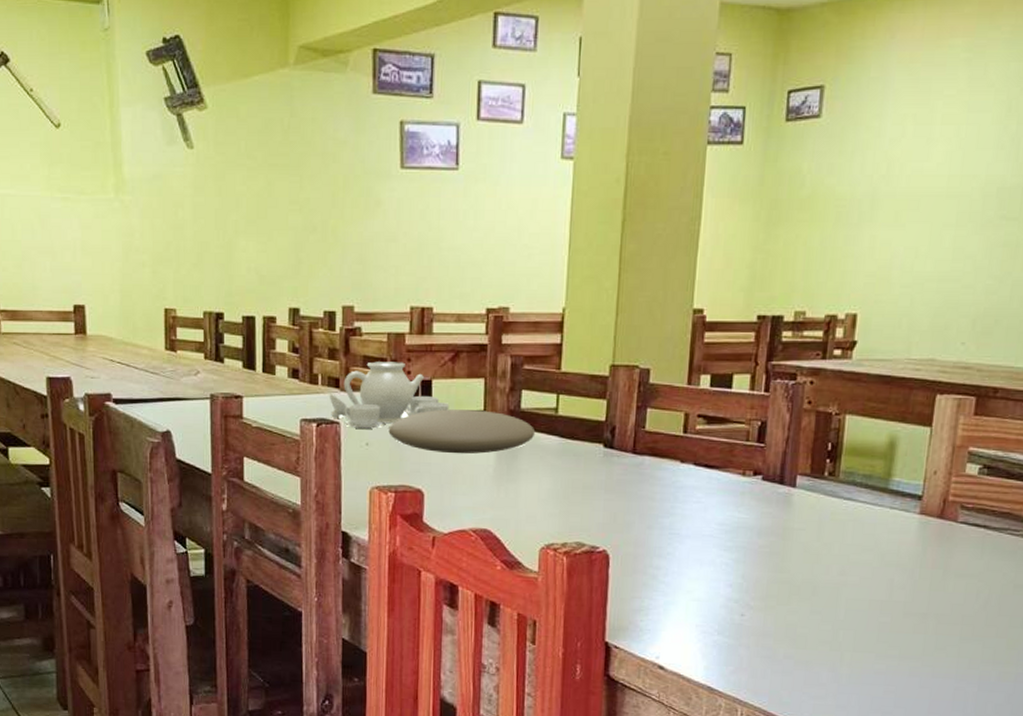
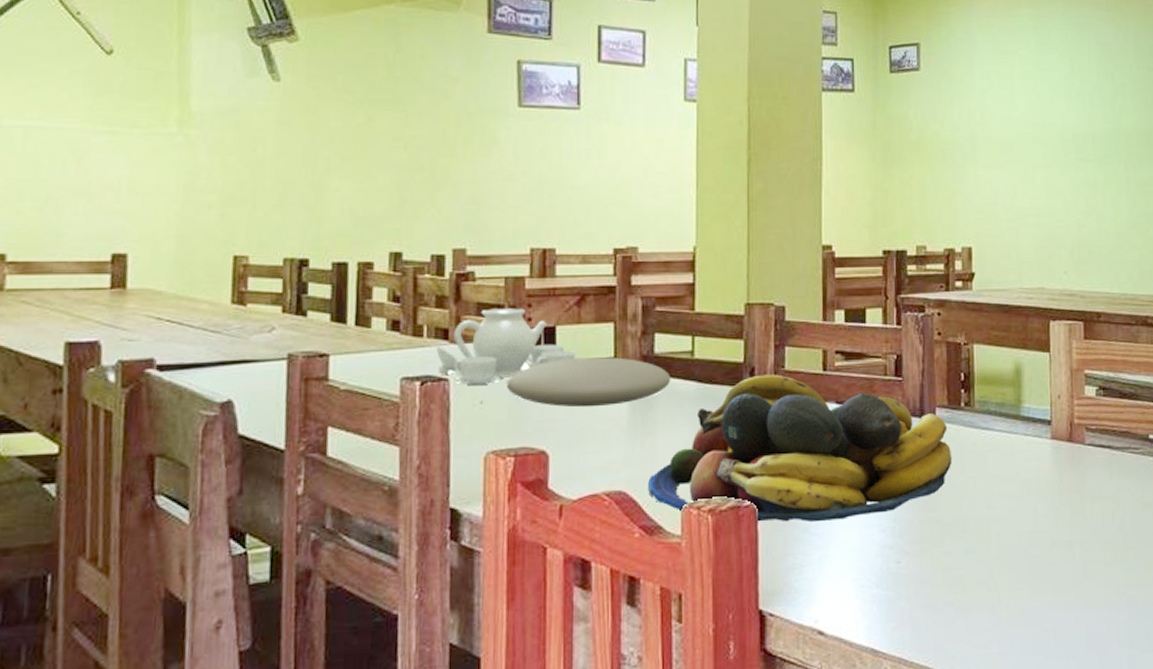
fruit bowl: none [510,433,809,572] -> present [648,374,953,522]

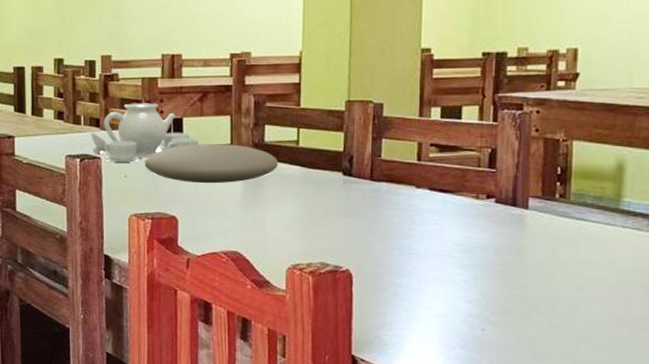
fruit bowl: present [648,374,953,522] -> none [259,162,543,289]

